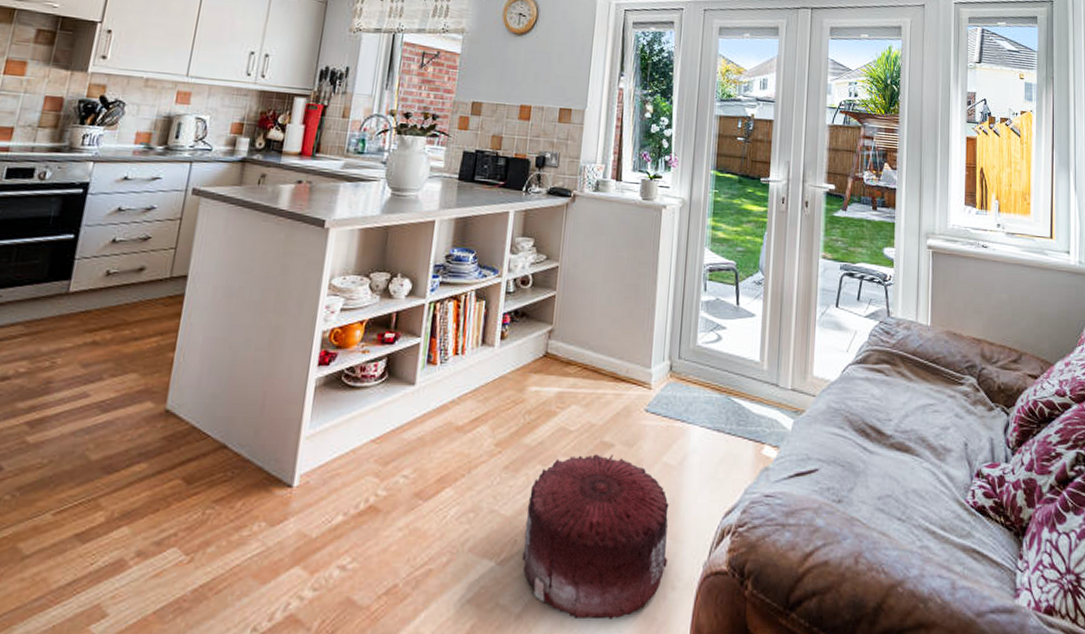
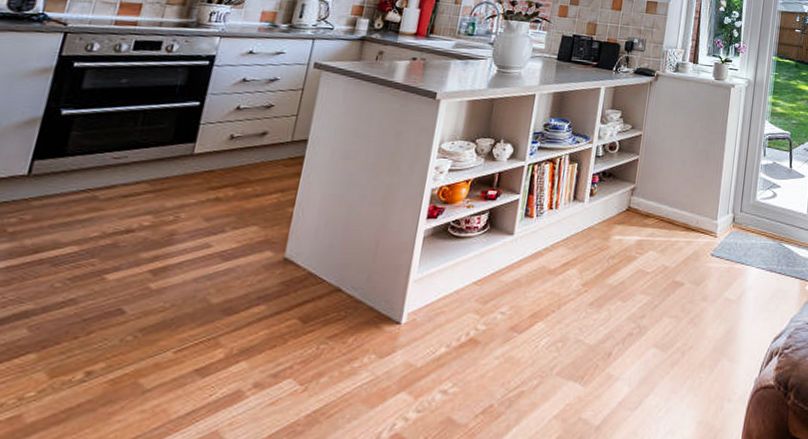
pouf: present [522,454,669,620] -> none [602,292,728,429]

